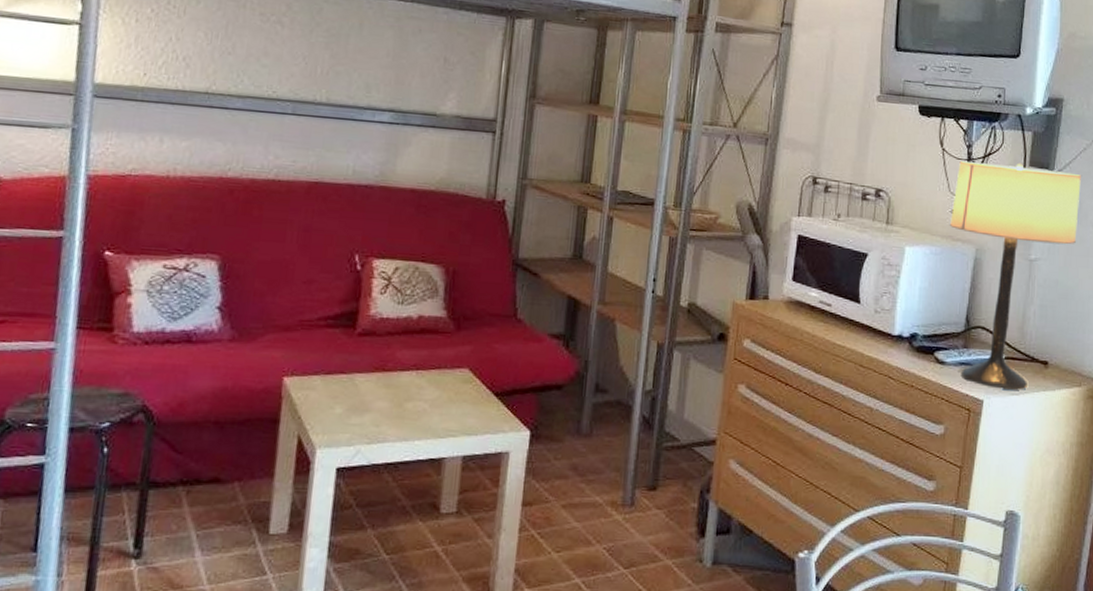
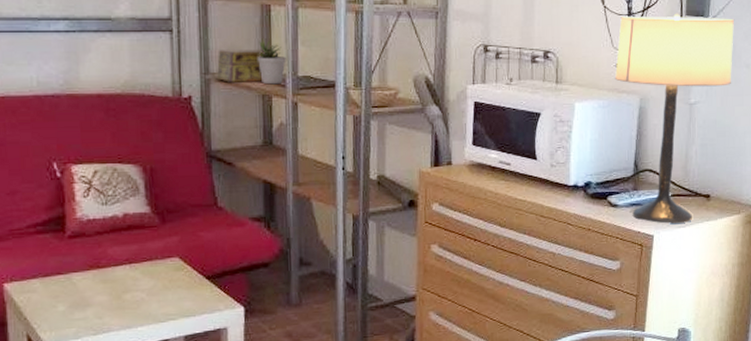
decorative box: none [533,156,600,193] -> present [216,48,279,83]
potted plant: none [577,148,607,197] -> present [256,38,286,85]

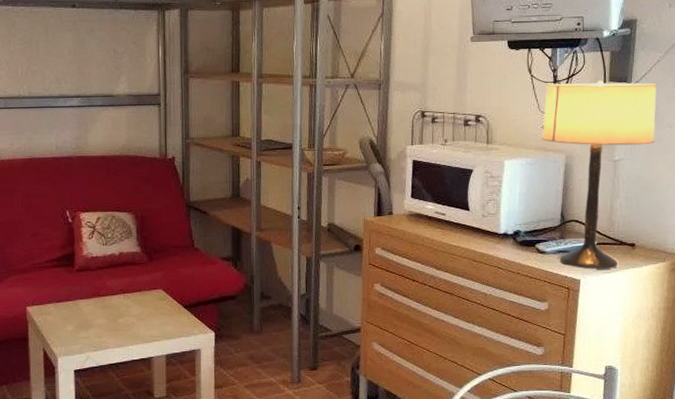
decorative box: present [216,48,279,83] -> none [194,117,246,146]
potted plant: present [256,38,286,85] -> none [227,109,252,147]

